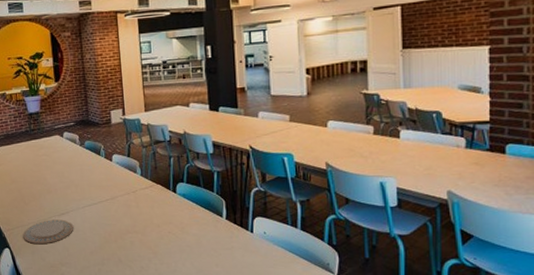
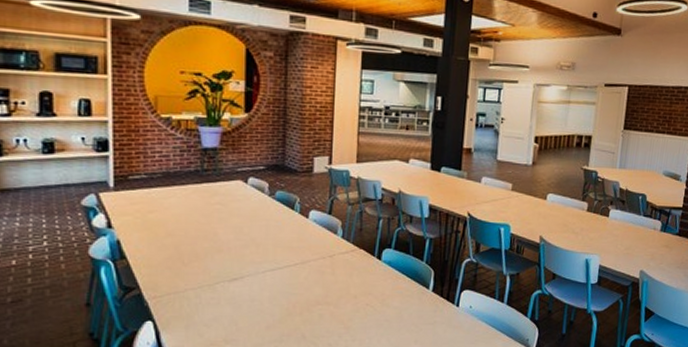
plate: present [22,219,74,245] -> none [175,286,248,317]

